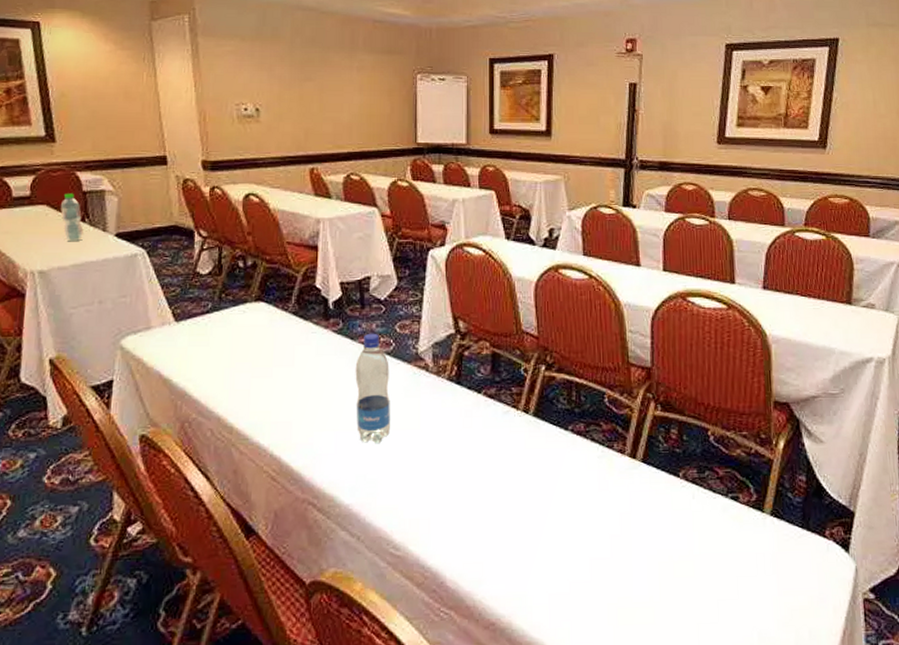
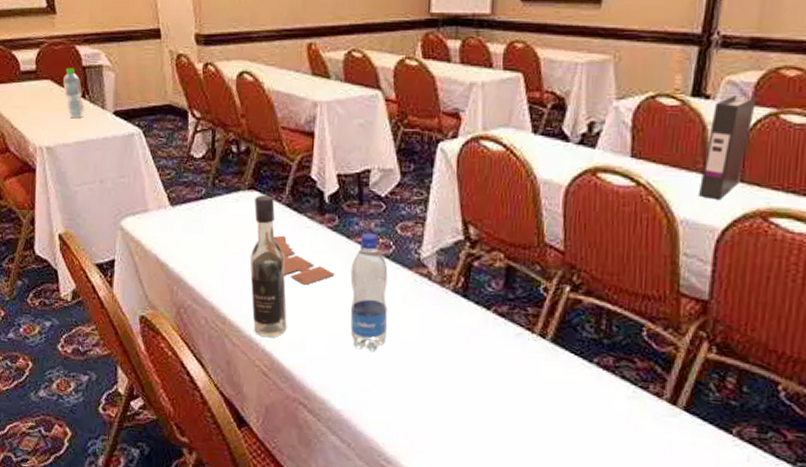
bottle: none [257,305,295,442] -> present [249,194,287,338]
papers: none [280,342,341,387] -> present [273,235,335,285]
binder: none [635,205,668,285] -> present [699,96,756,199]

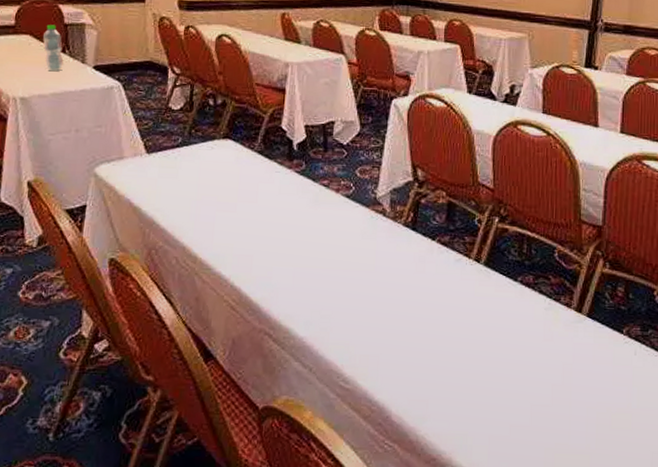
bottle: present [249,194,287,338] -> none [222,143,256,274]
papers: present [273,235,335,285] -> none [245,179,301,224]
bottle: present [350,232,388,352] -> none [314,175,348,282]
binder: present [699,96,756,199] -> none [593,68,630,146]

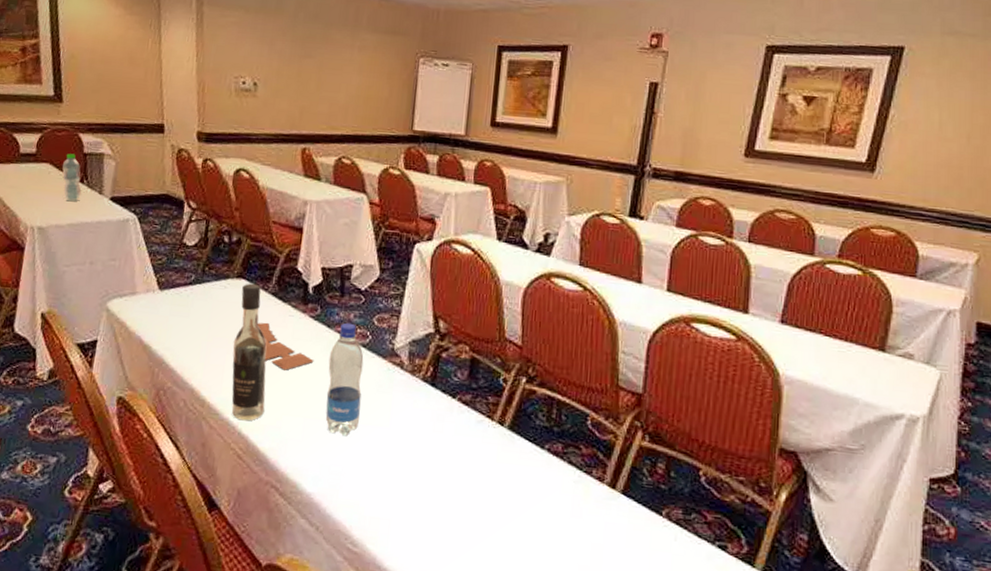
bottle: none [222,143,256,274] -> present [231,283,267,421]
papers: none [245,179,301,224] -> present [257,322,314,371]
bottle: none [314,175,348,282] -> present [325,322,364,437]

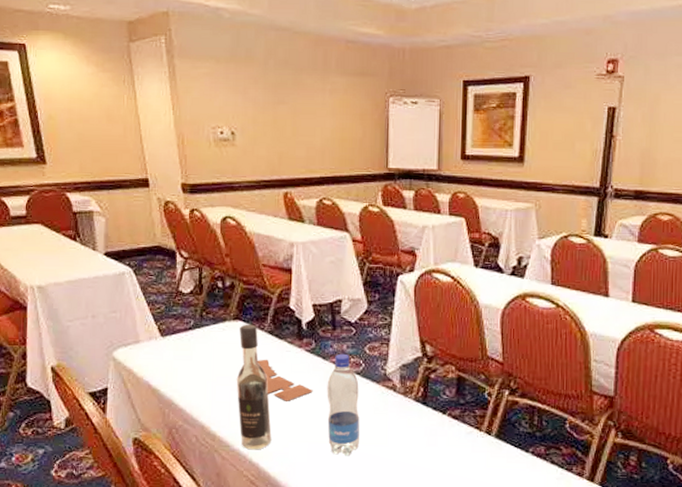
water bottle: present [62,153,82,202] -> none [53,213,76,260]

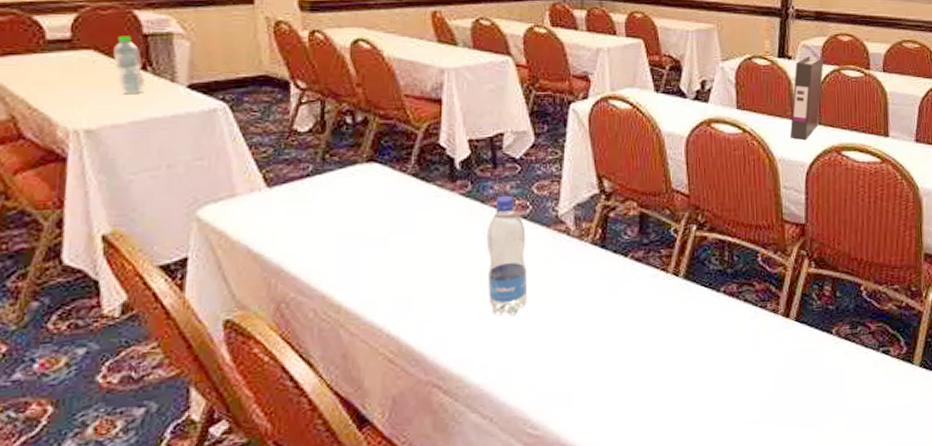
water bottle: none [53,213,76,260] -> present [112,36,146,95]
bottle: present [236,324,272,450] -> none [369,166,416,321]
papers: present [257,359,313,401] -> none [398,207,469,257]
binder: none [603,235,641,316] -> present [790,56,824,140]

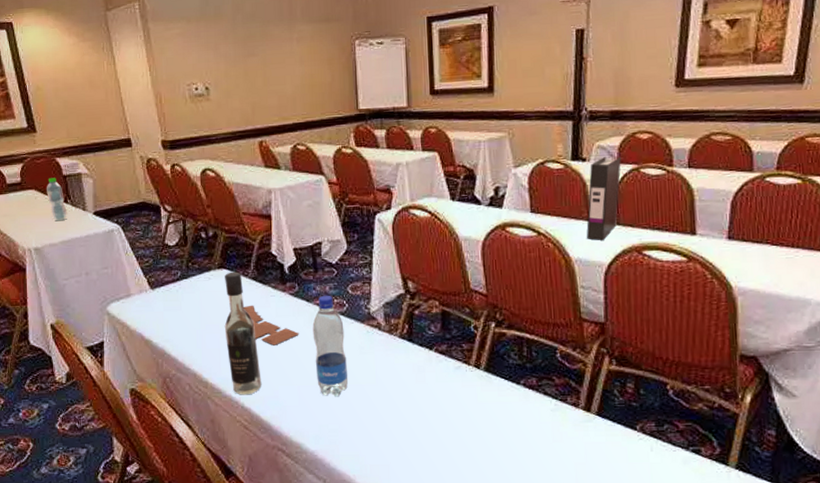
bottle: none [369,166,416,321] -> present [224,271,262,395]
papers: none [398,207,469,257] -> present [243,305,299,346]

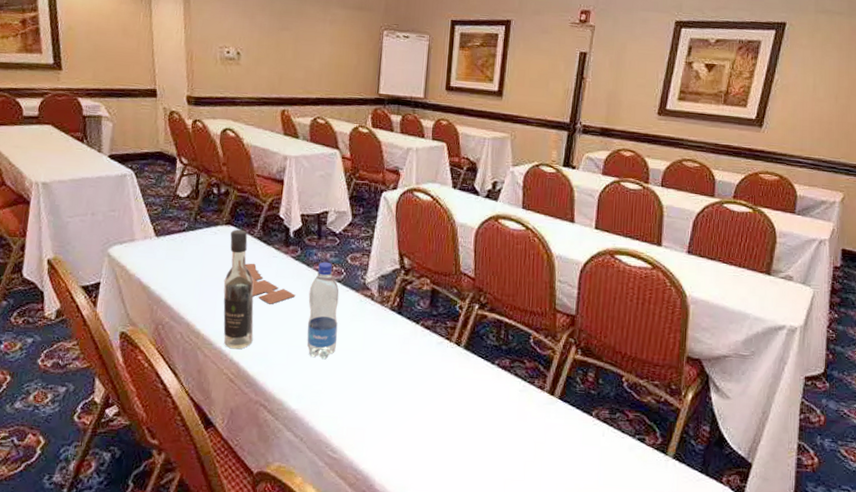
water bottle: present [46,177,68,221] -> none [63,116,82,159]
binder: present [586,156,621,240] -> none [569,167,606,241]

